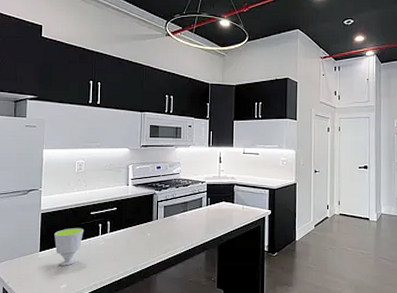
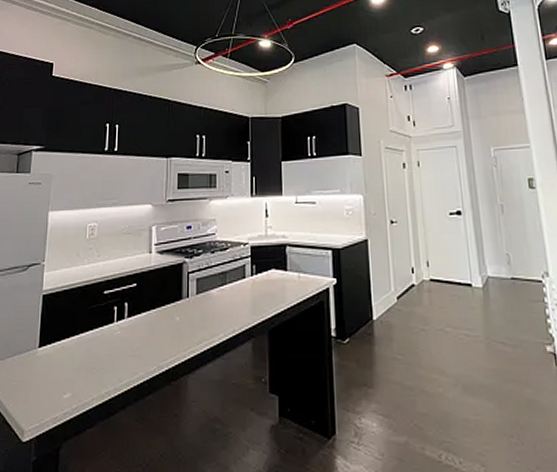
cup: present [54,228,84,266] -> none [58,313,95,367]

